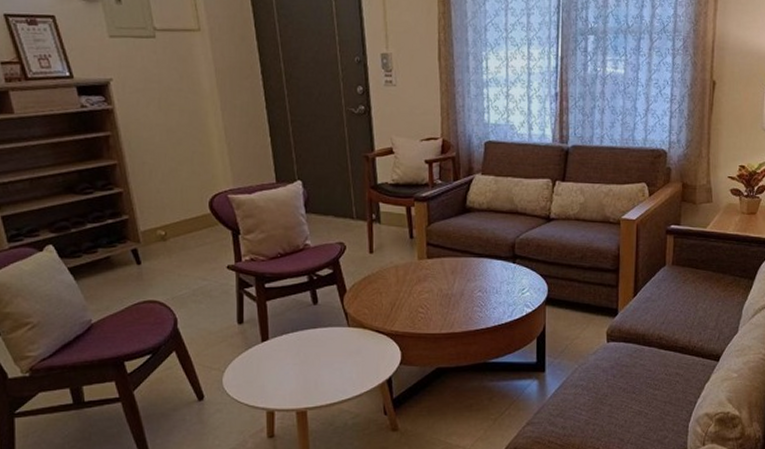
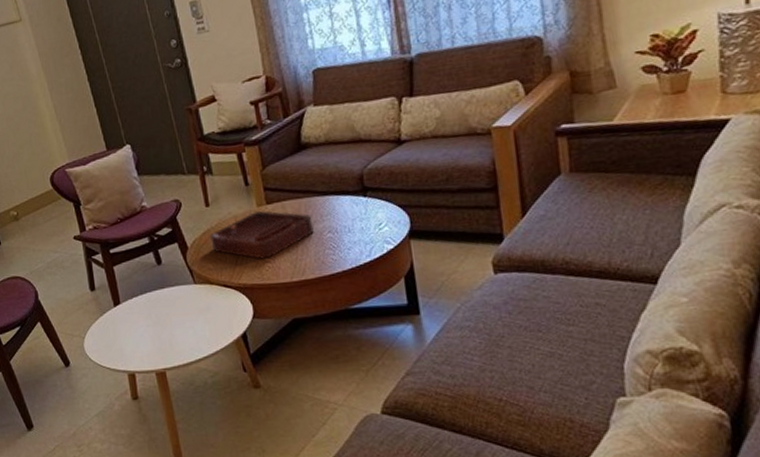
decorative tray: none [370,264,468,311] -> present [210,211,314,260]

